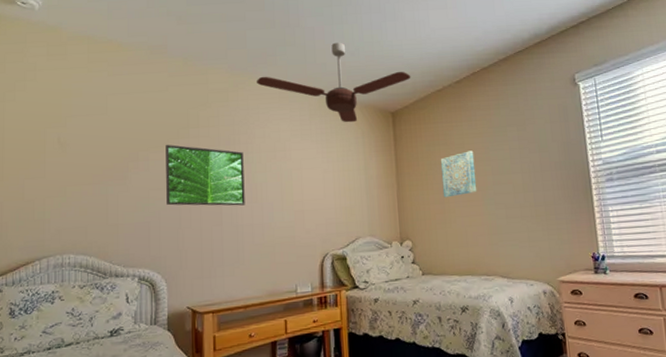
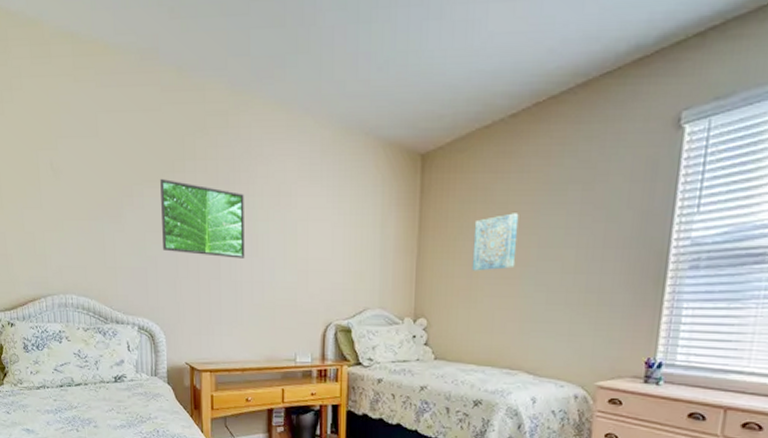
ceiling fan: present [256,42,411,123] -> none [260,50,453,165]

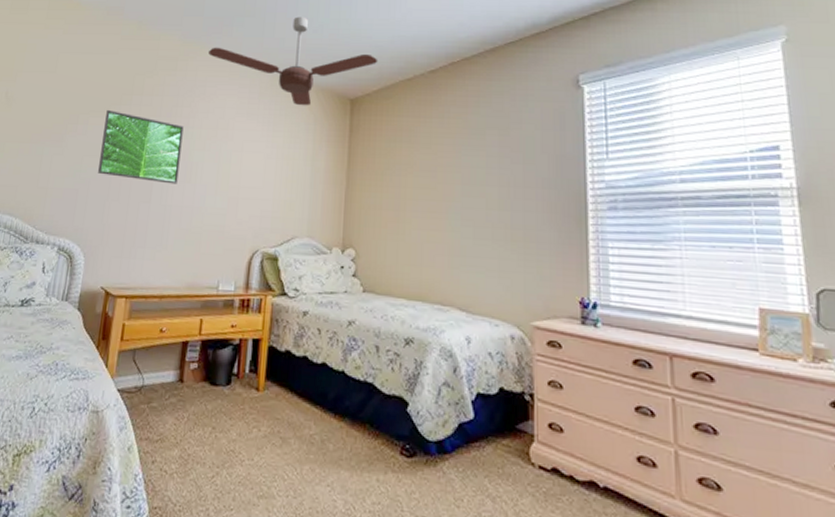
ceiling fan: none [260,50,453,165] -> present [207,16,378,106]
wall art: present [472,213,519,271] -> none [399,152,442,205]

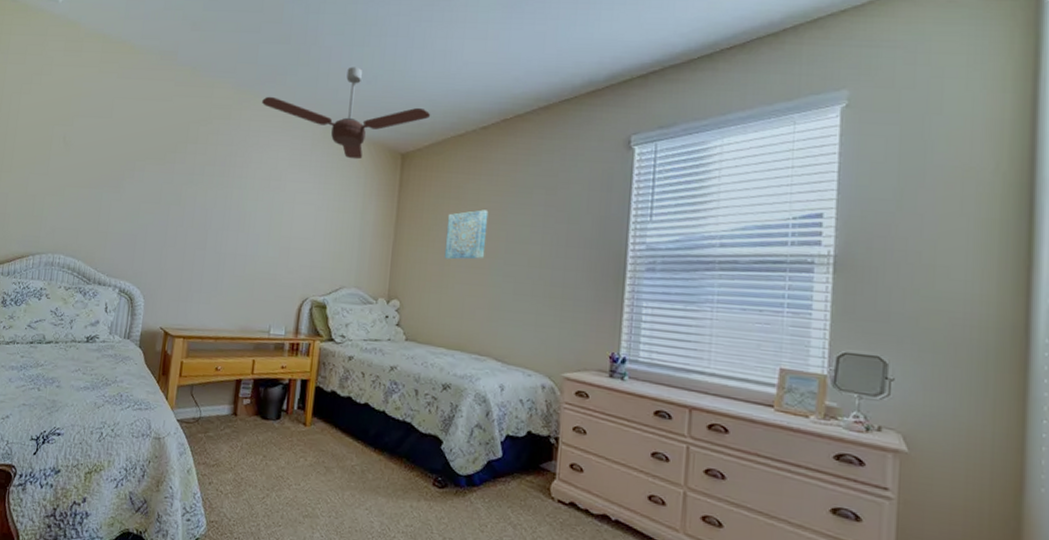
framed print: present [98,109,184,184] -> none [155,157,237,233]
wall art: none [399,152,442,205] -> present [444,209,489,260]

